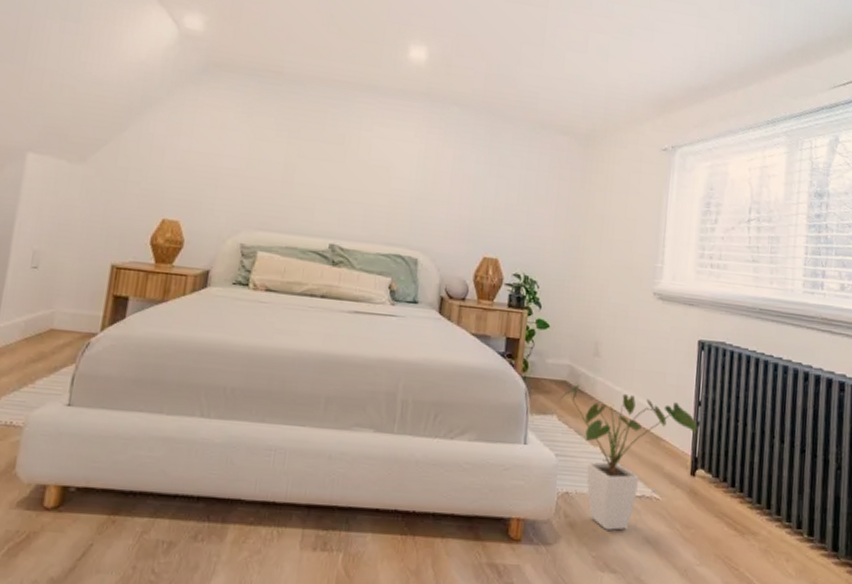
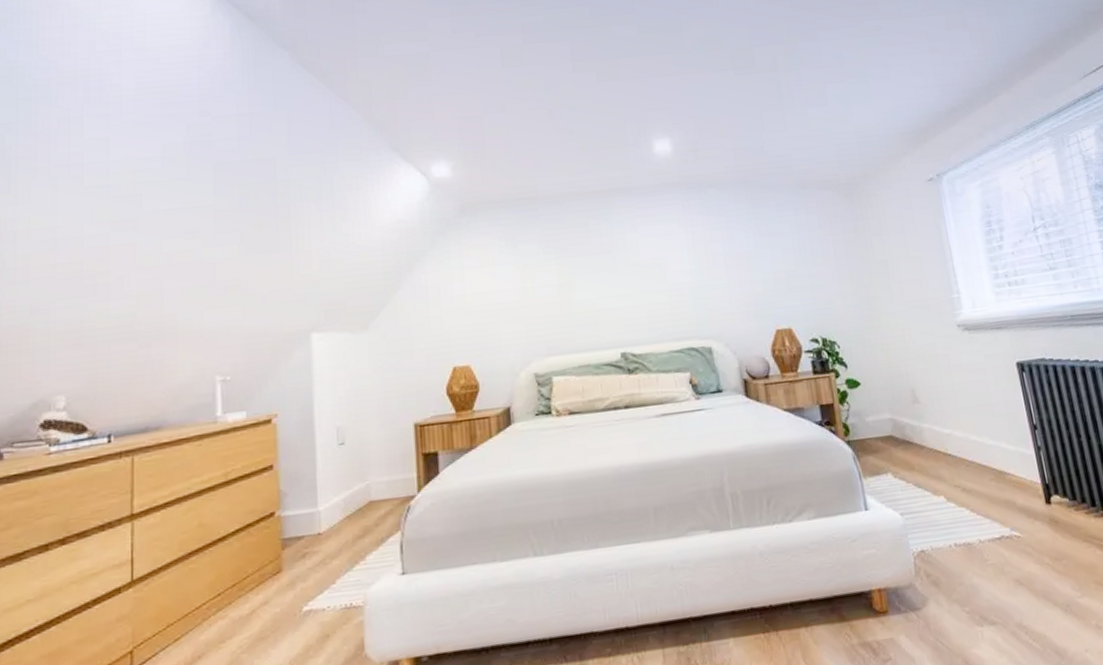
house plant: present [559,384,697,530] -> none [889,431,1040,581]

